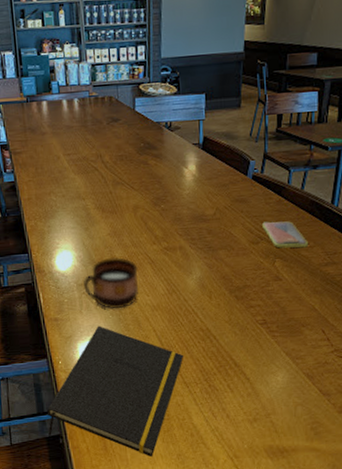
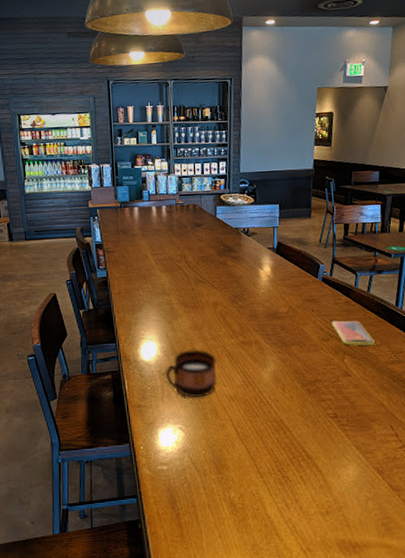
notepad: present [46,326,184,456] -> none [127,413,259,546]

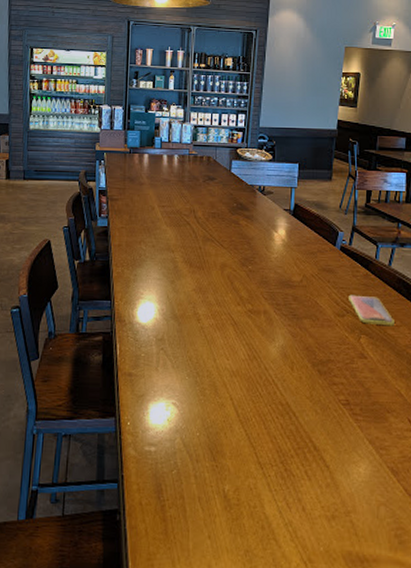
cup: present [166,349,217,398] -> none [163,315,220,371]

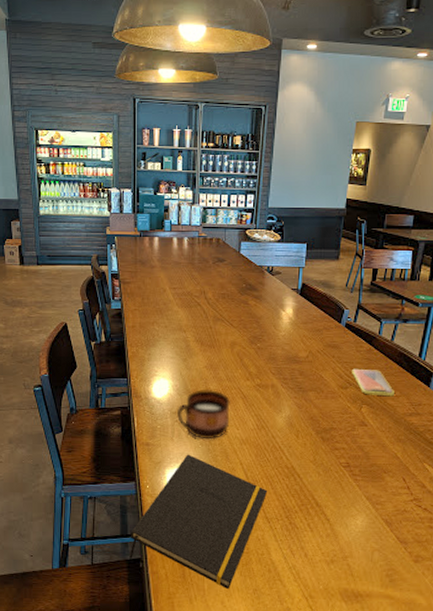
notepad: none [105,386,261,549] -> present [129,454,268,589]
cup: none [163,315,220,371] -> present [177,390,230,440]

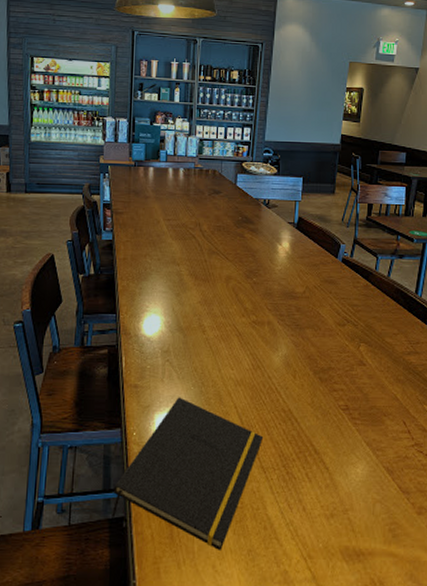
cup: present [177,390,230,440] -> none [169,327,225,381]
smartphone: present [352,368,394,397] -> none [349,305,392,335]

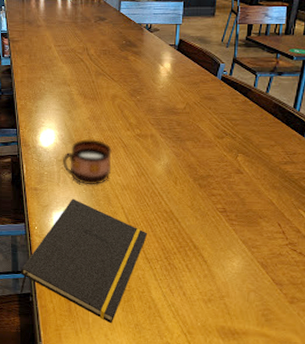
cup: none [169,327,225,381] -> present [63,139,112,185]

